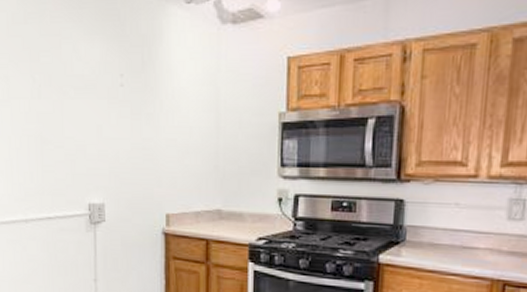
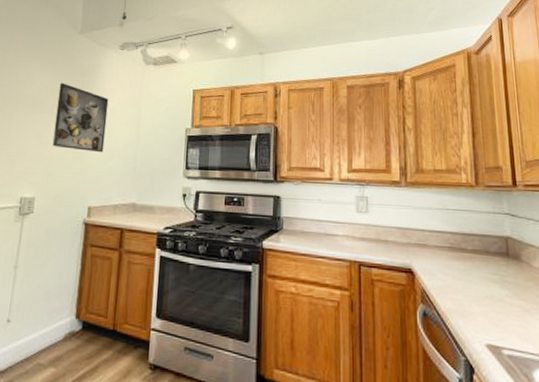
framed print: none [114,56,177,148] -> present [52,82,109,153]

